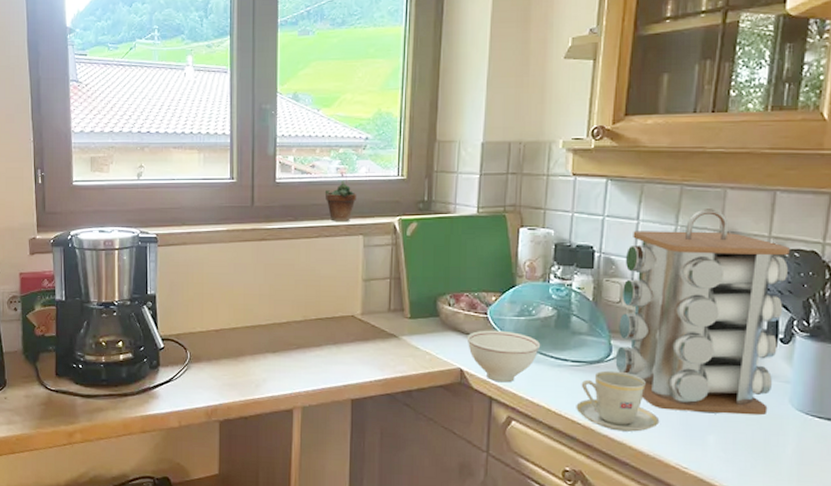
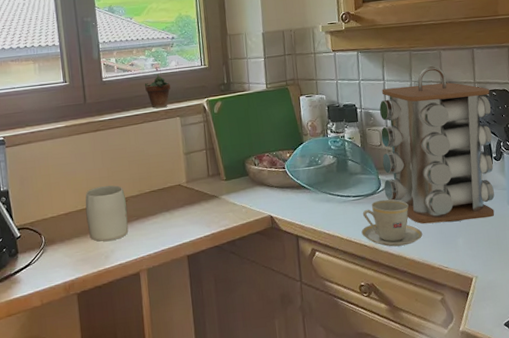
mug: none [239,304,288,369] -> present [85,185,129,242]
bowl: present [466,330,541,383] -> none [272,179,329,222]

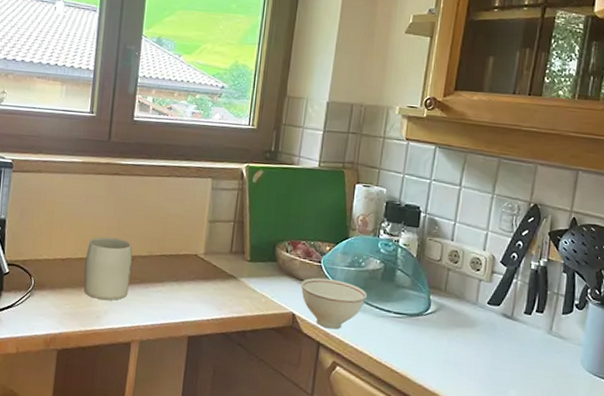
succulent plant: present [144,67,171,109] -> none [179,116,210,164]
bowl: none [272,179,329,222] -> present [300,277,368,330]
teacup: present [361,199,423,247] -> none [395,323,469,384]
spice rack: present [379,66,495,224] -> none [432,181,588,375]

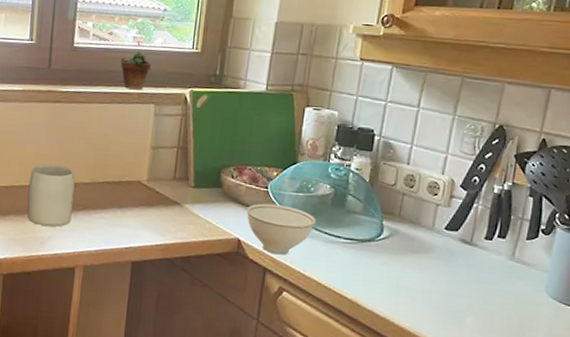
succulent plant: none [179,116,210,164] -> present [120,41,152,90]

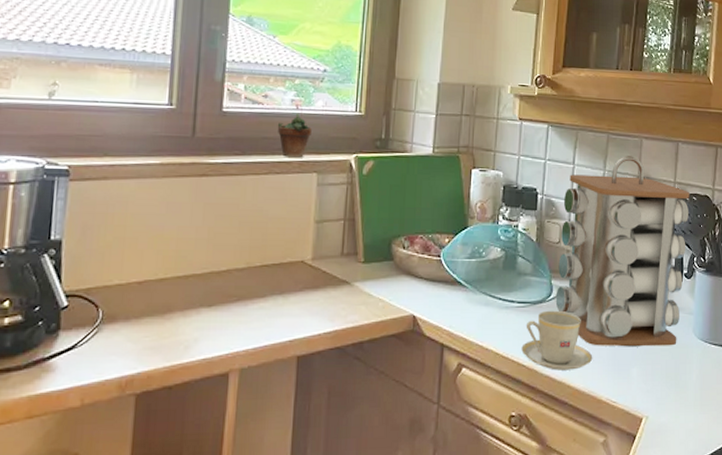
mug: present [27,164,75,227] -> none [167,250,228,327]
bowl: present [246,203,317,255] -> none [420,273,490,328]
teacup: none [344,249,423,309] -> present [521,310,593,371]
spice rack: none [385,101,559,301] -> present [555,156,690,347]

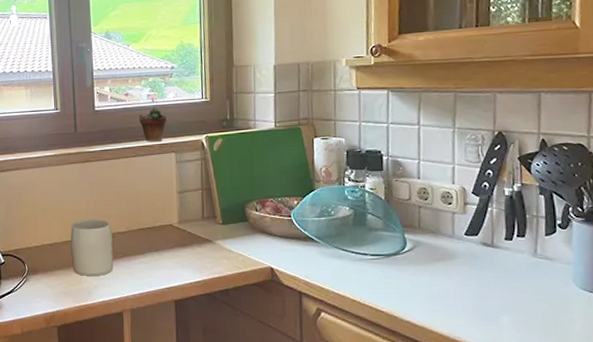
mug: none [167,250,228,327] -> present [70,218,114,277]
teacup: present [521,310,593,371] -> none [378,262,456,317]
spice rack: present [555,156,690,347] -> none [410,111,559,296]

